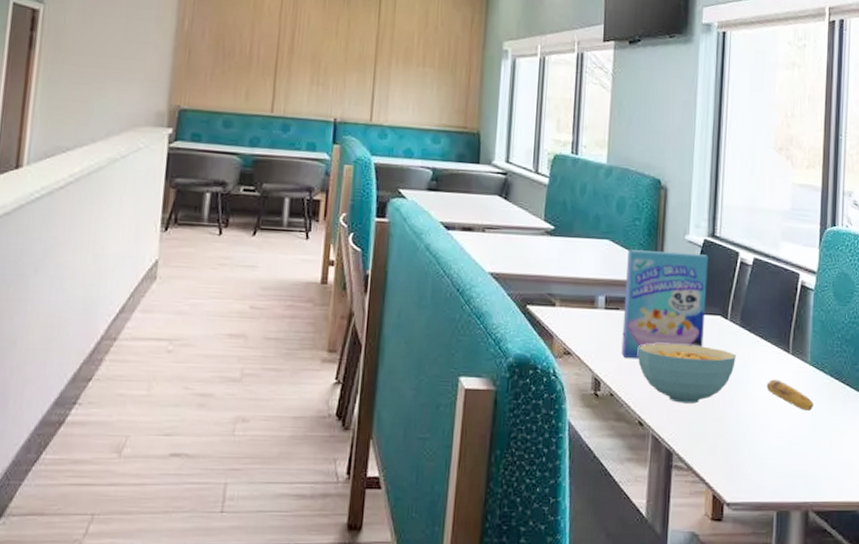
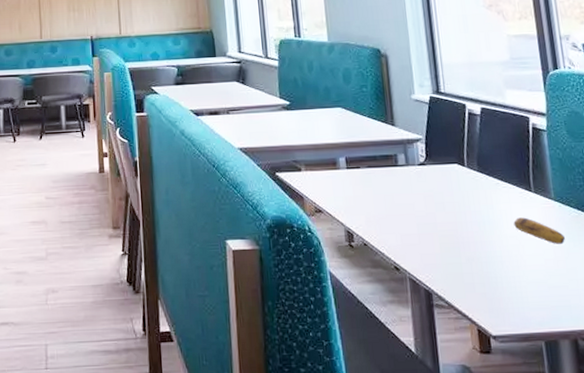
cereal box: present [621,250,708,359] -> none [360,110,445,211]
cereal bowl: present [637,343,736,404] -> none [383,193,479,247]

